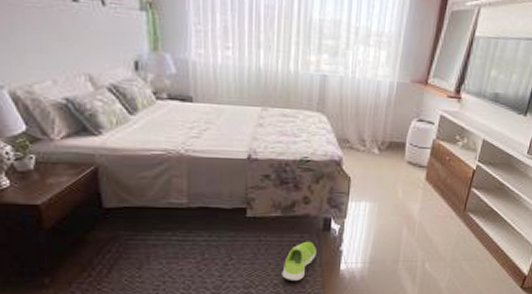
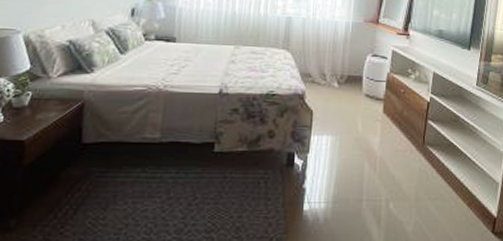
shoe: present [282,241,316,282] -> none [244,178,280,225]

